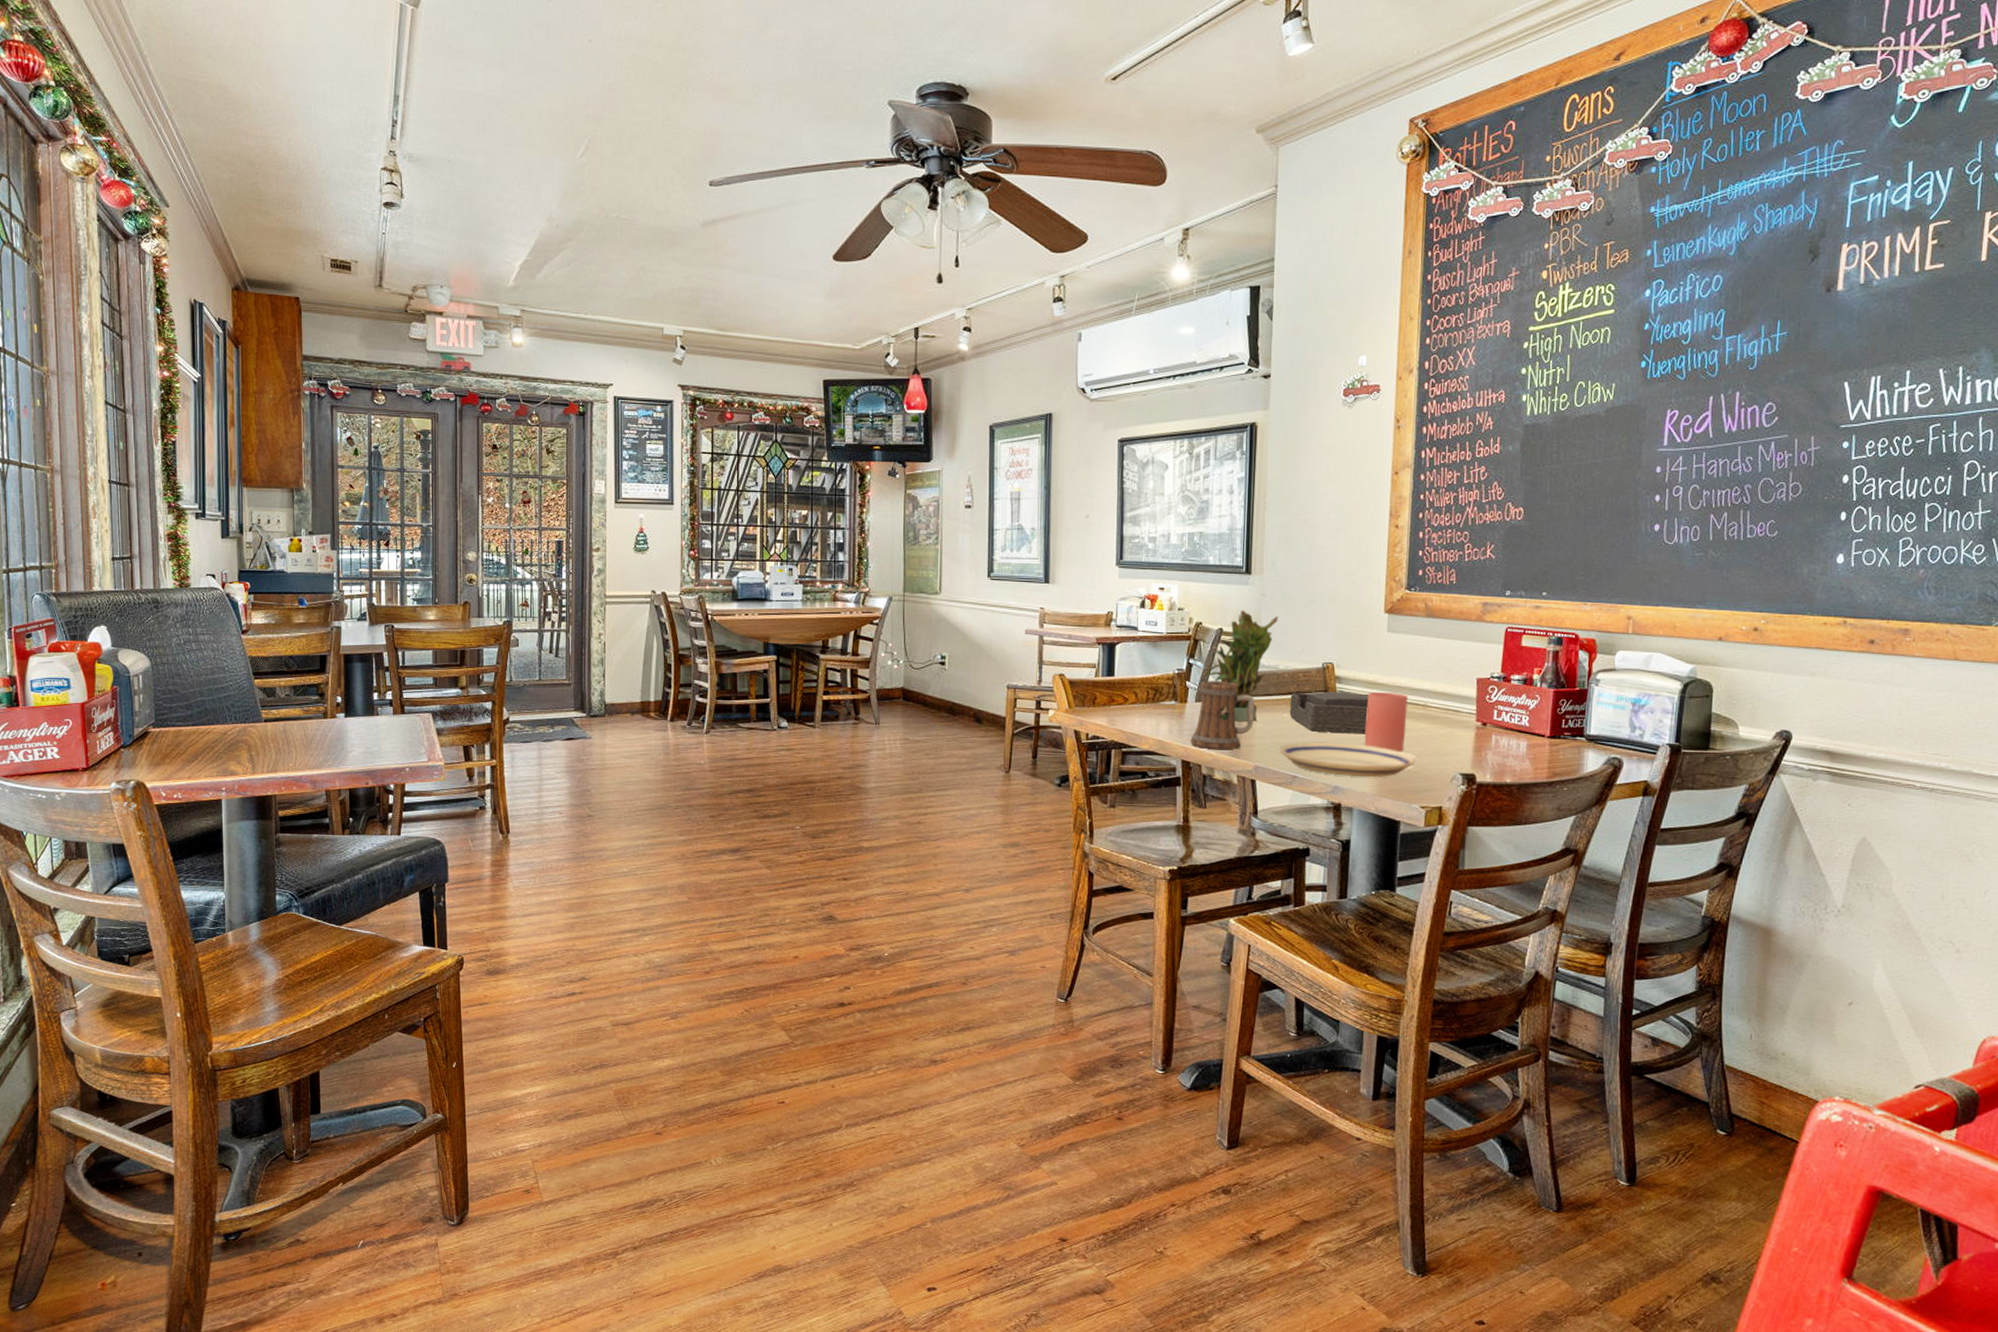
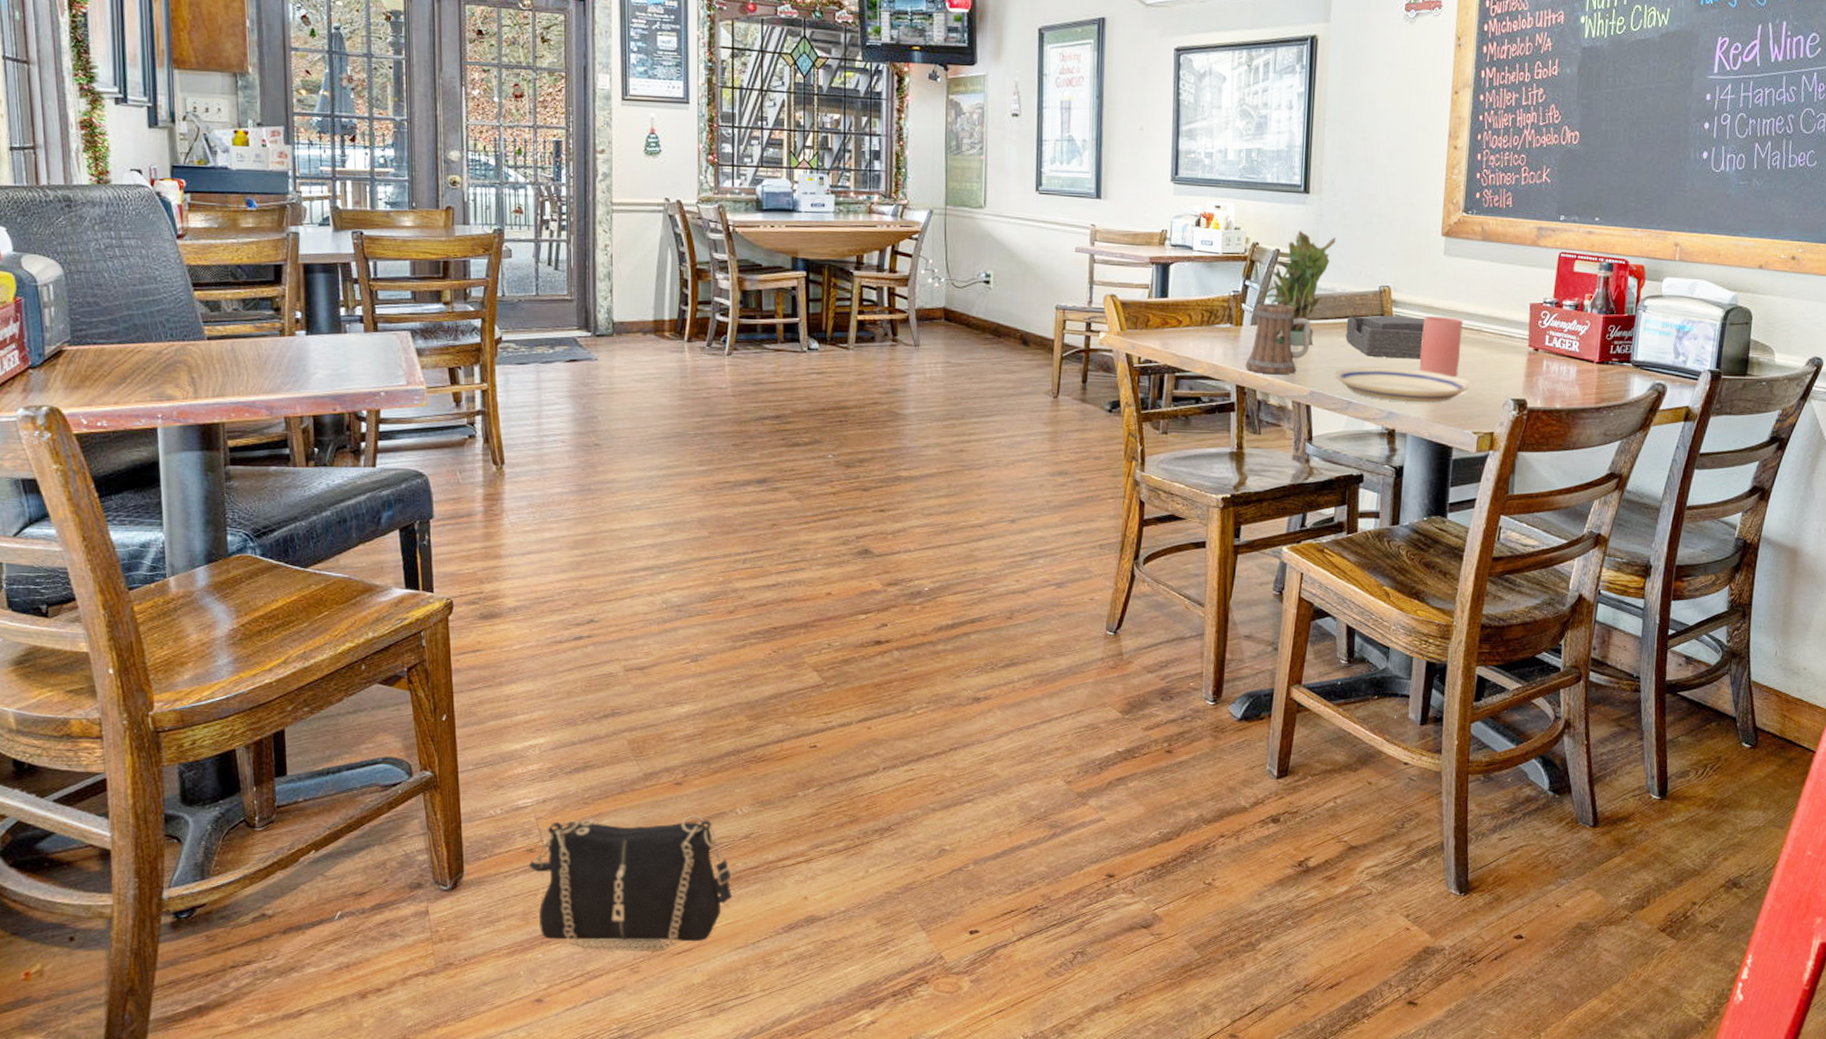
handbag: none [525,1163,707,1292] -> present [528,815,733,950]

